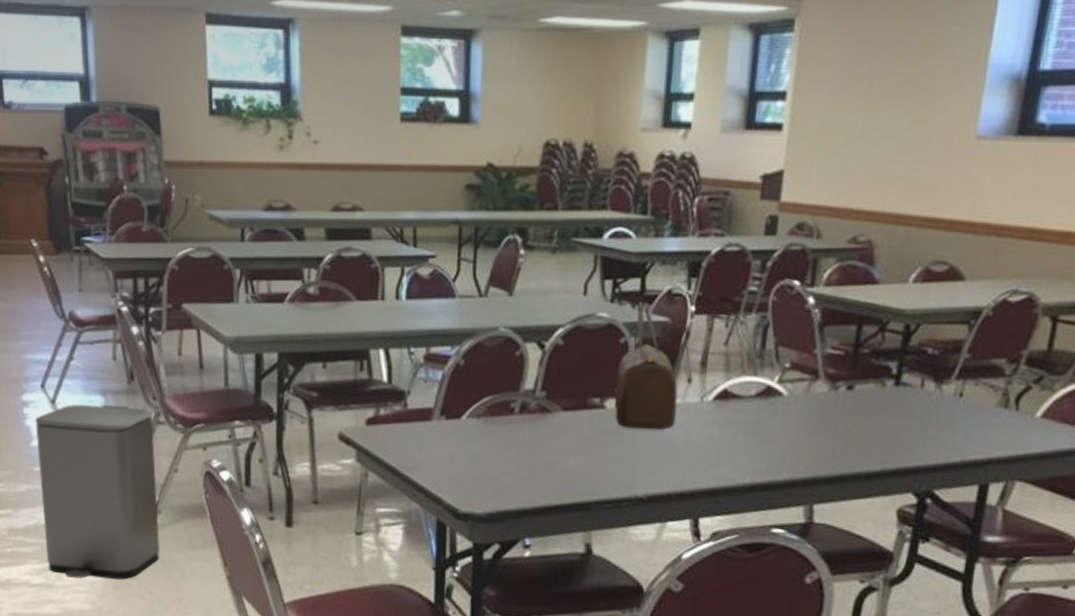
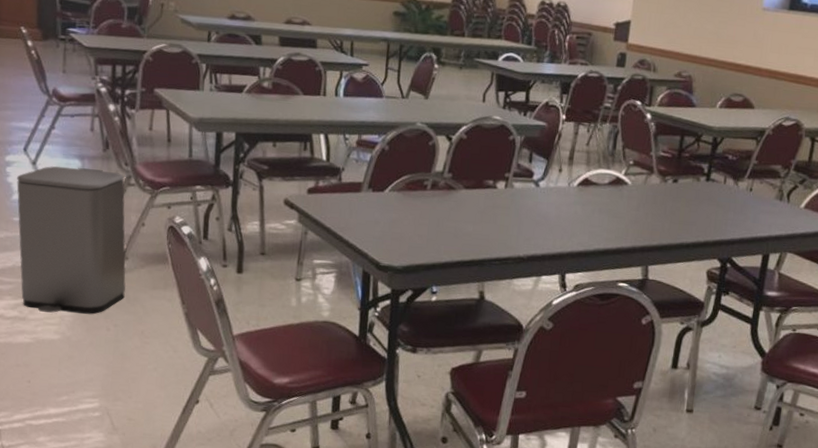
handbag: present [614,301,679,430] -> none [504,109,552,206]

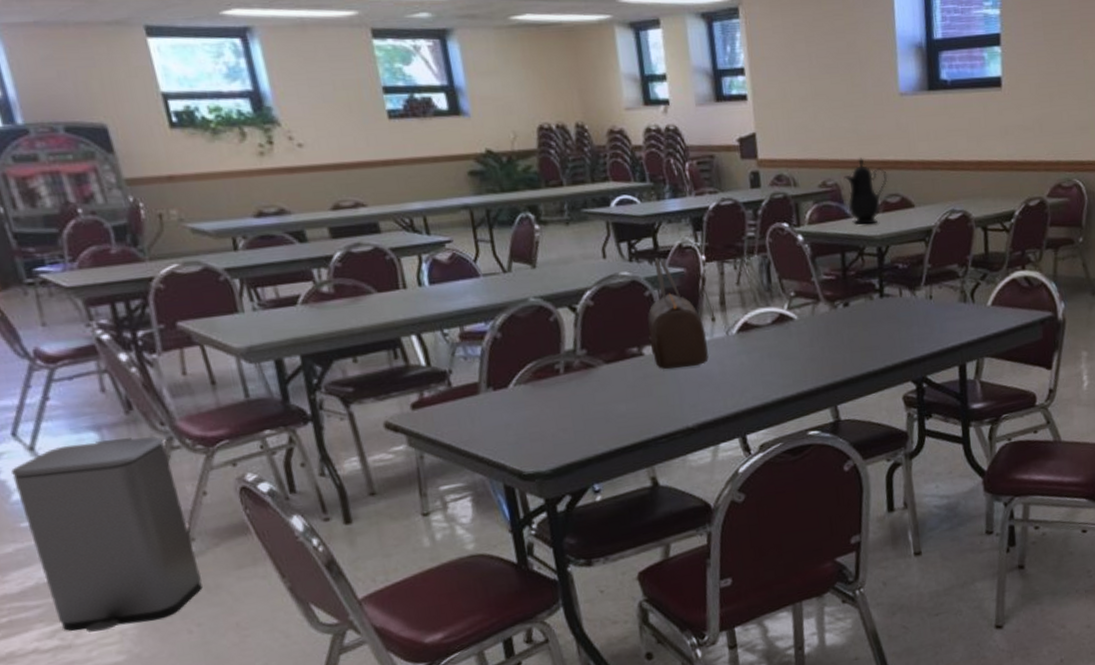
handbag: none [504,109,552,206] -> present [647,257,709,370]
coffeepot: none [695,57,736,116] -> present [843,158,888,226]

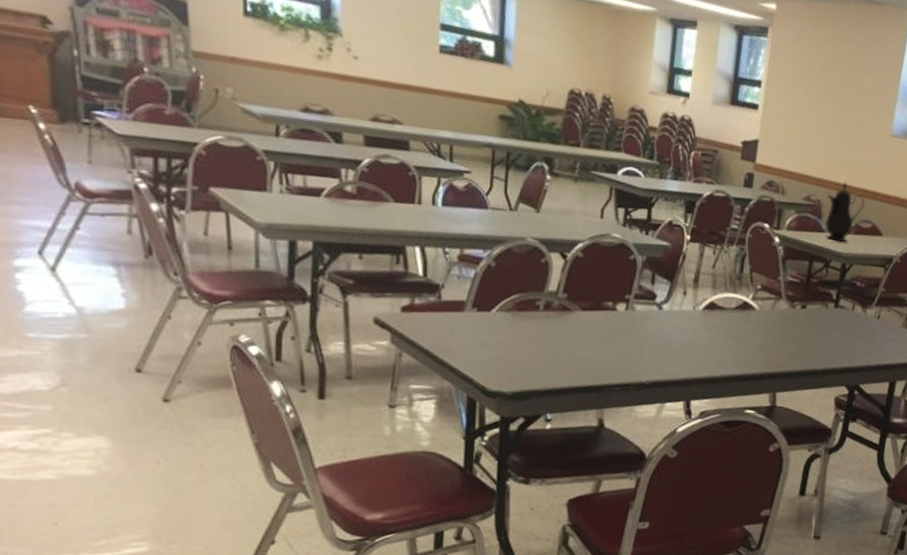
pedal bin: present [11,436,202,633] -> none [30,273,179,446]
handbag: present [647,257,709,370] -> none [624,227,676,330]

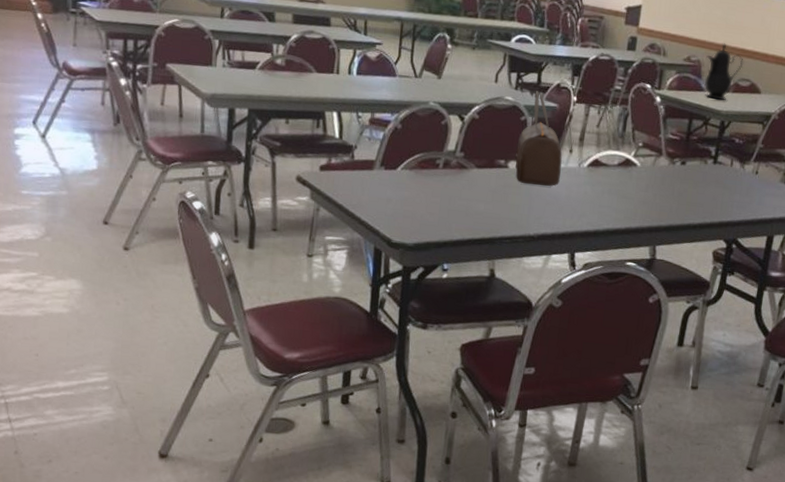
handbag: none [624,227,676,330] -> present [515,90,563,186]

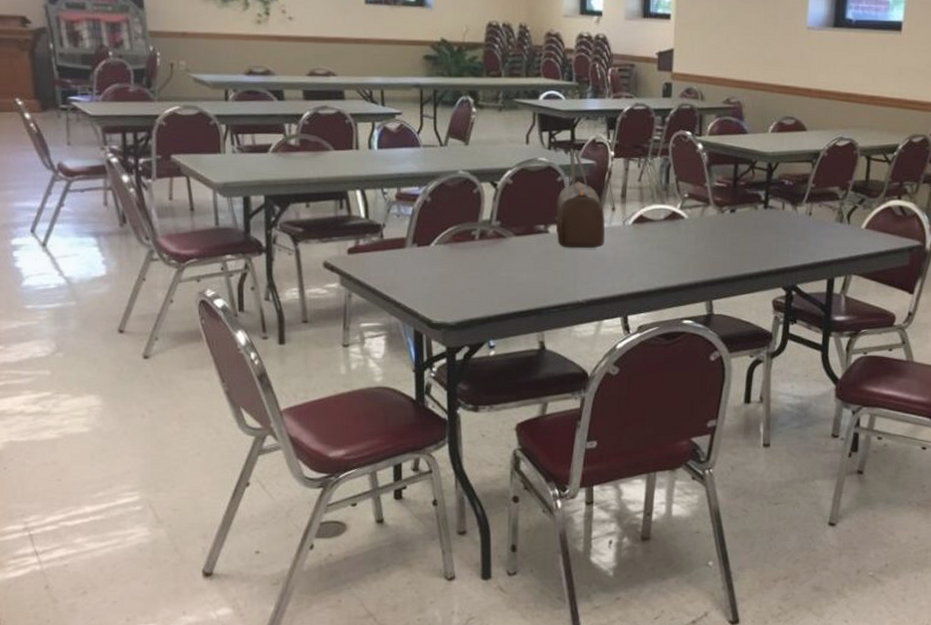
coffeepot: present [704,43,744,100] -> none [746,81,786,142]

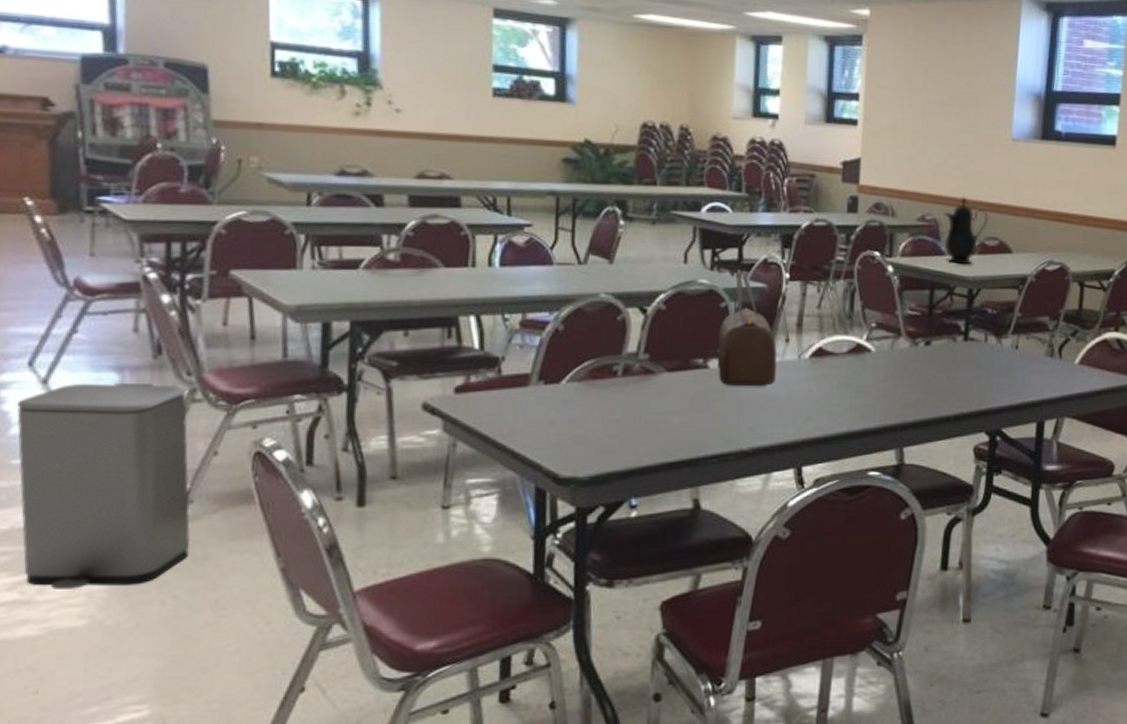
pedal bin: none [26,246,158,404] -> present [17,383,190,589]
coffeepot: none [746,81,786,142] -> present [943,197,989,265]

